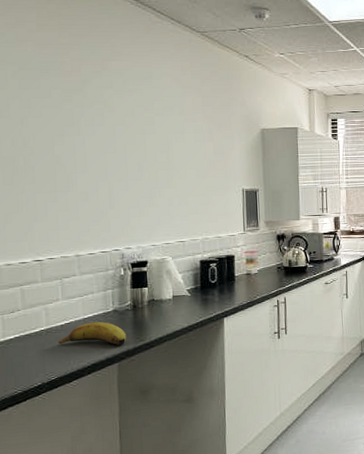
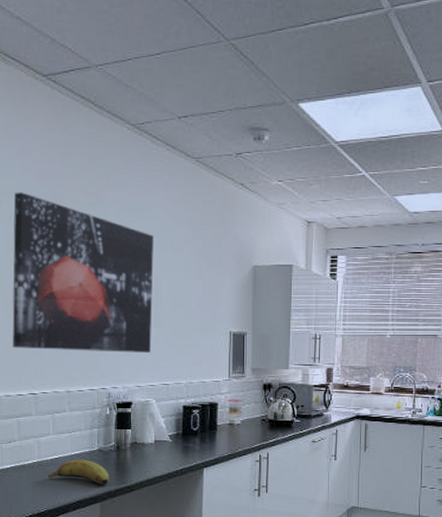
wall art: none [9,61,165,216] -> present [12,192,154,353]

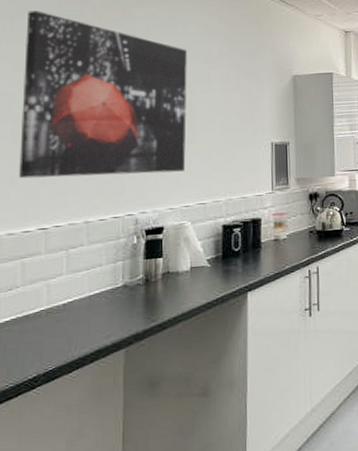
fruit: present [47,459,109,486] -> none [58,299,137,328]

